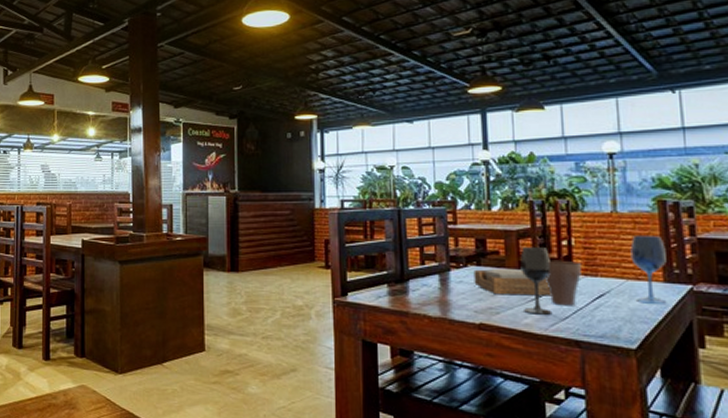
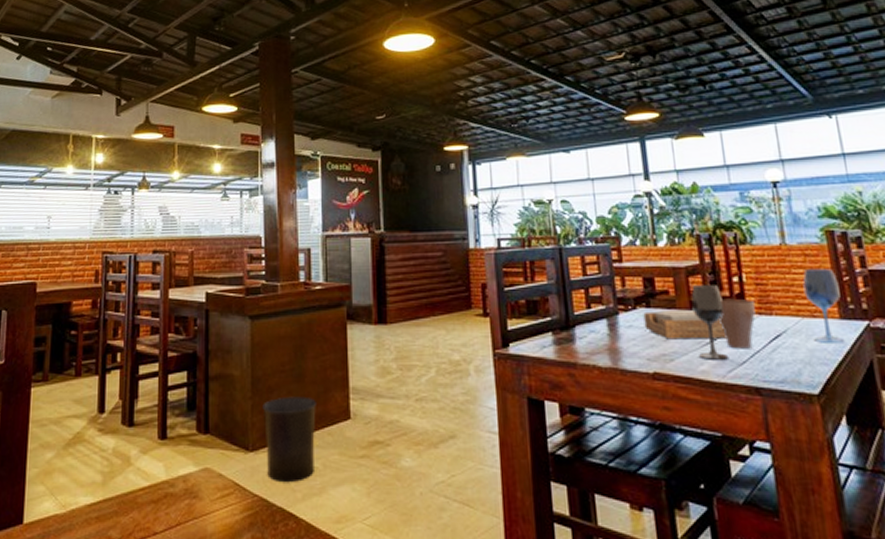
waste bin: none [130,330,176,400] -> present [262,396,316,482]

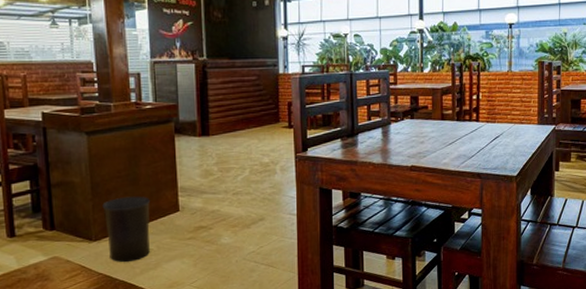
napkin holder: present [643,309,727,340] -> none [408,119,464,142]
wine glass: present [691,285,729,360] -> none [443,101,464,156]
cup: present [718,298,756,349] -> none [459,111,485,147]
wineglass: present [802,268,846,345] -> none [518,88,541,142]

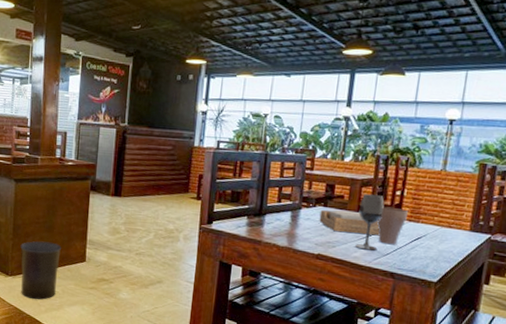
napkin holder: none [408,119,464,142] -> present [319,209,380,236]
wine glass: none [443,101,464,156] -> present [355,194,384,251]
cup: none [459,111,485,147] -> present [376,206,408,245]

